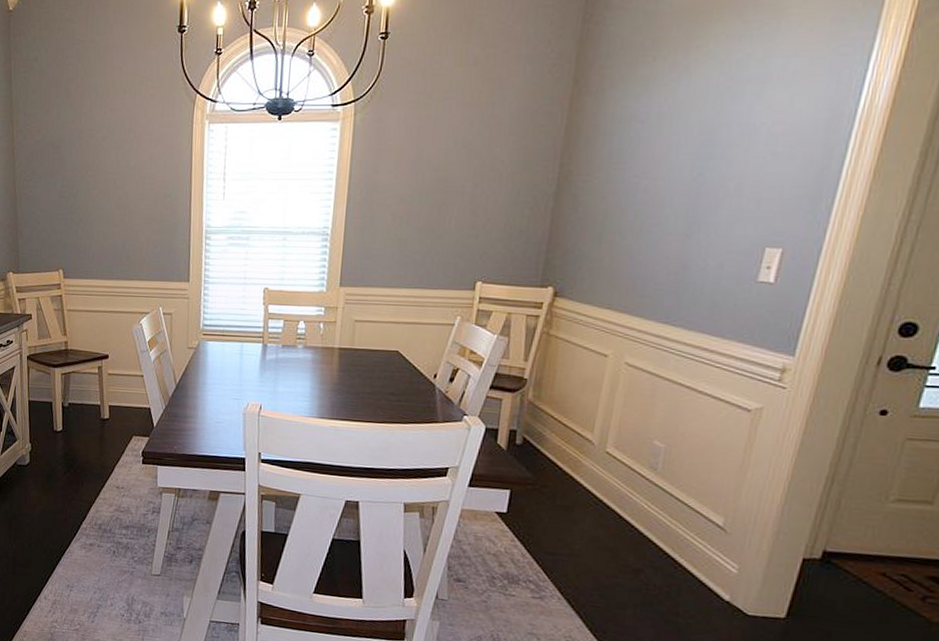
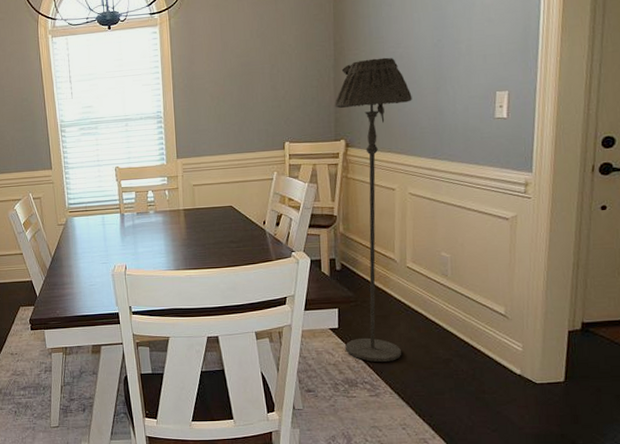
floor lamp: none [511,188,652,562] -> present [335,57,412,363]

